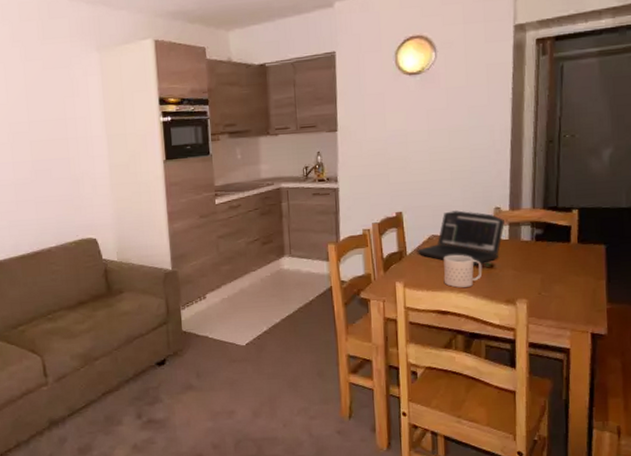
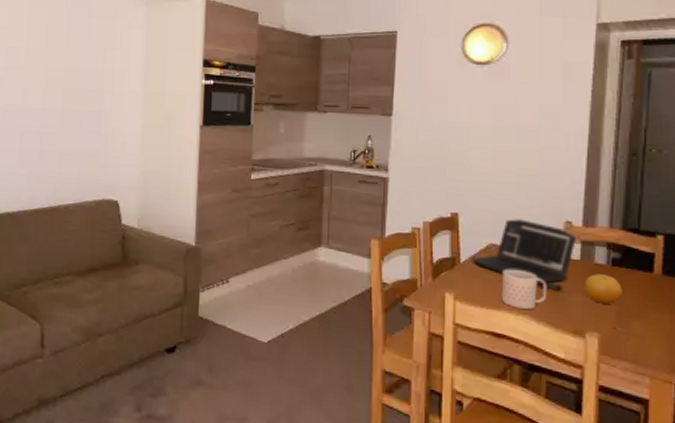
fruit: none [513,249,545,275] -> present [584,274,622,304]

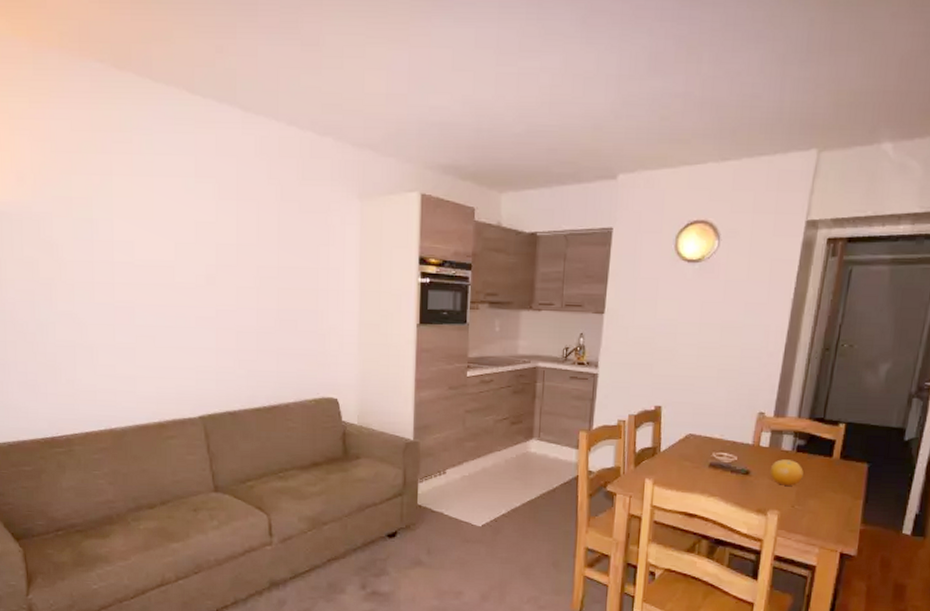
laptop: present [472,219,576,285] -> none [671,411,767,470]
mug: present [501,269,547,310] -> none [695,456,738,493]

